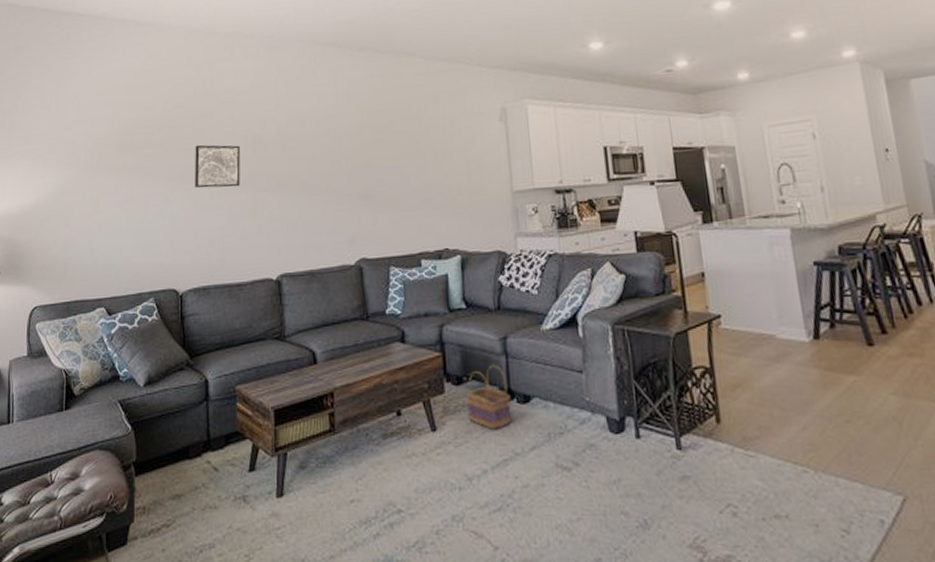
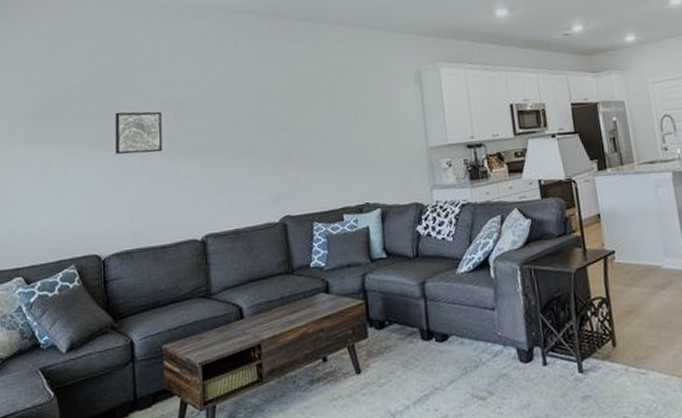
basket: present [467,364,512,429] -> none [389,308,431,368]

